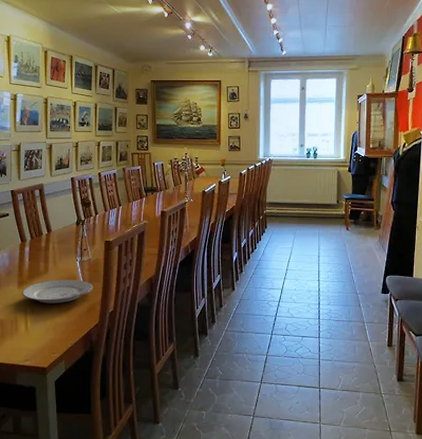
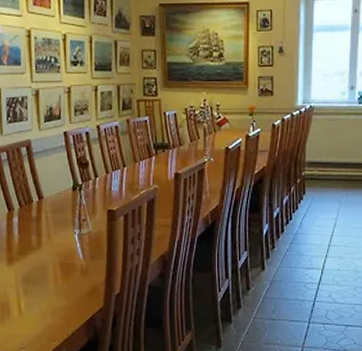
plate: present [21,280,93,304] -> none [12,256,96,284]

